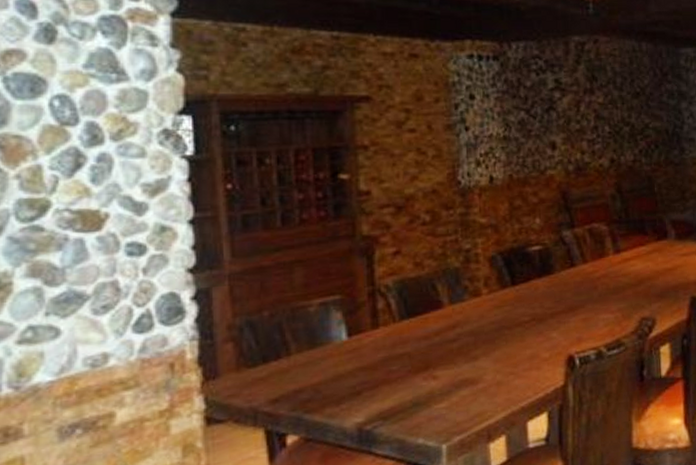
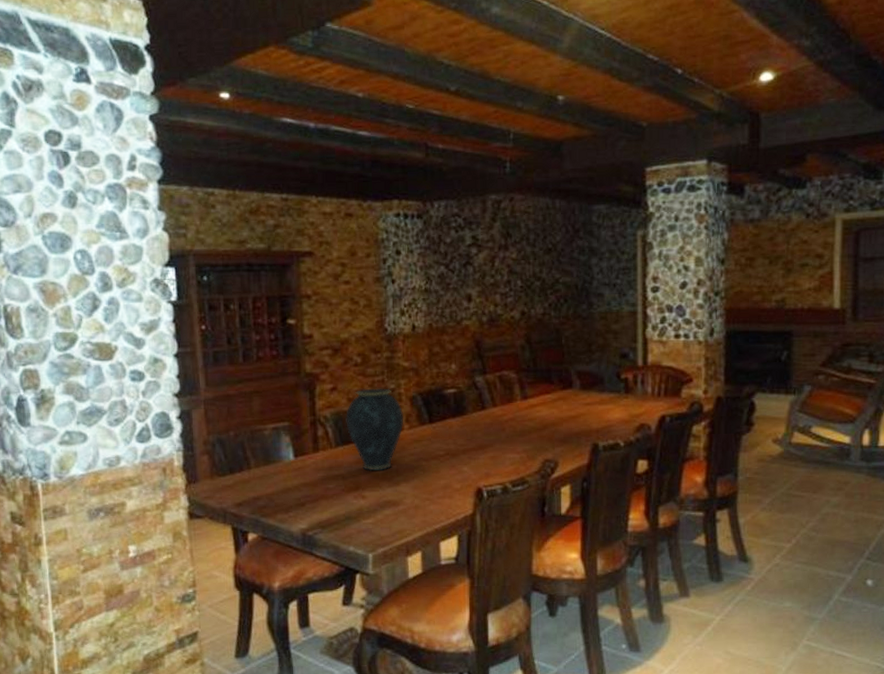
vase: none [412,248,483,347] -> present [346,388,404,472]

